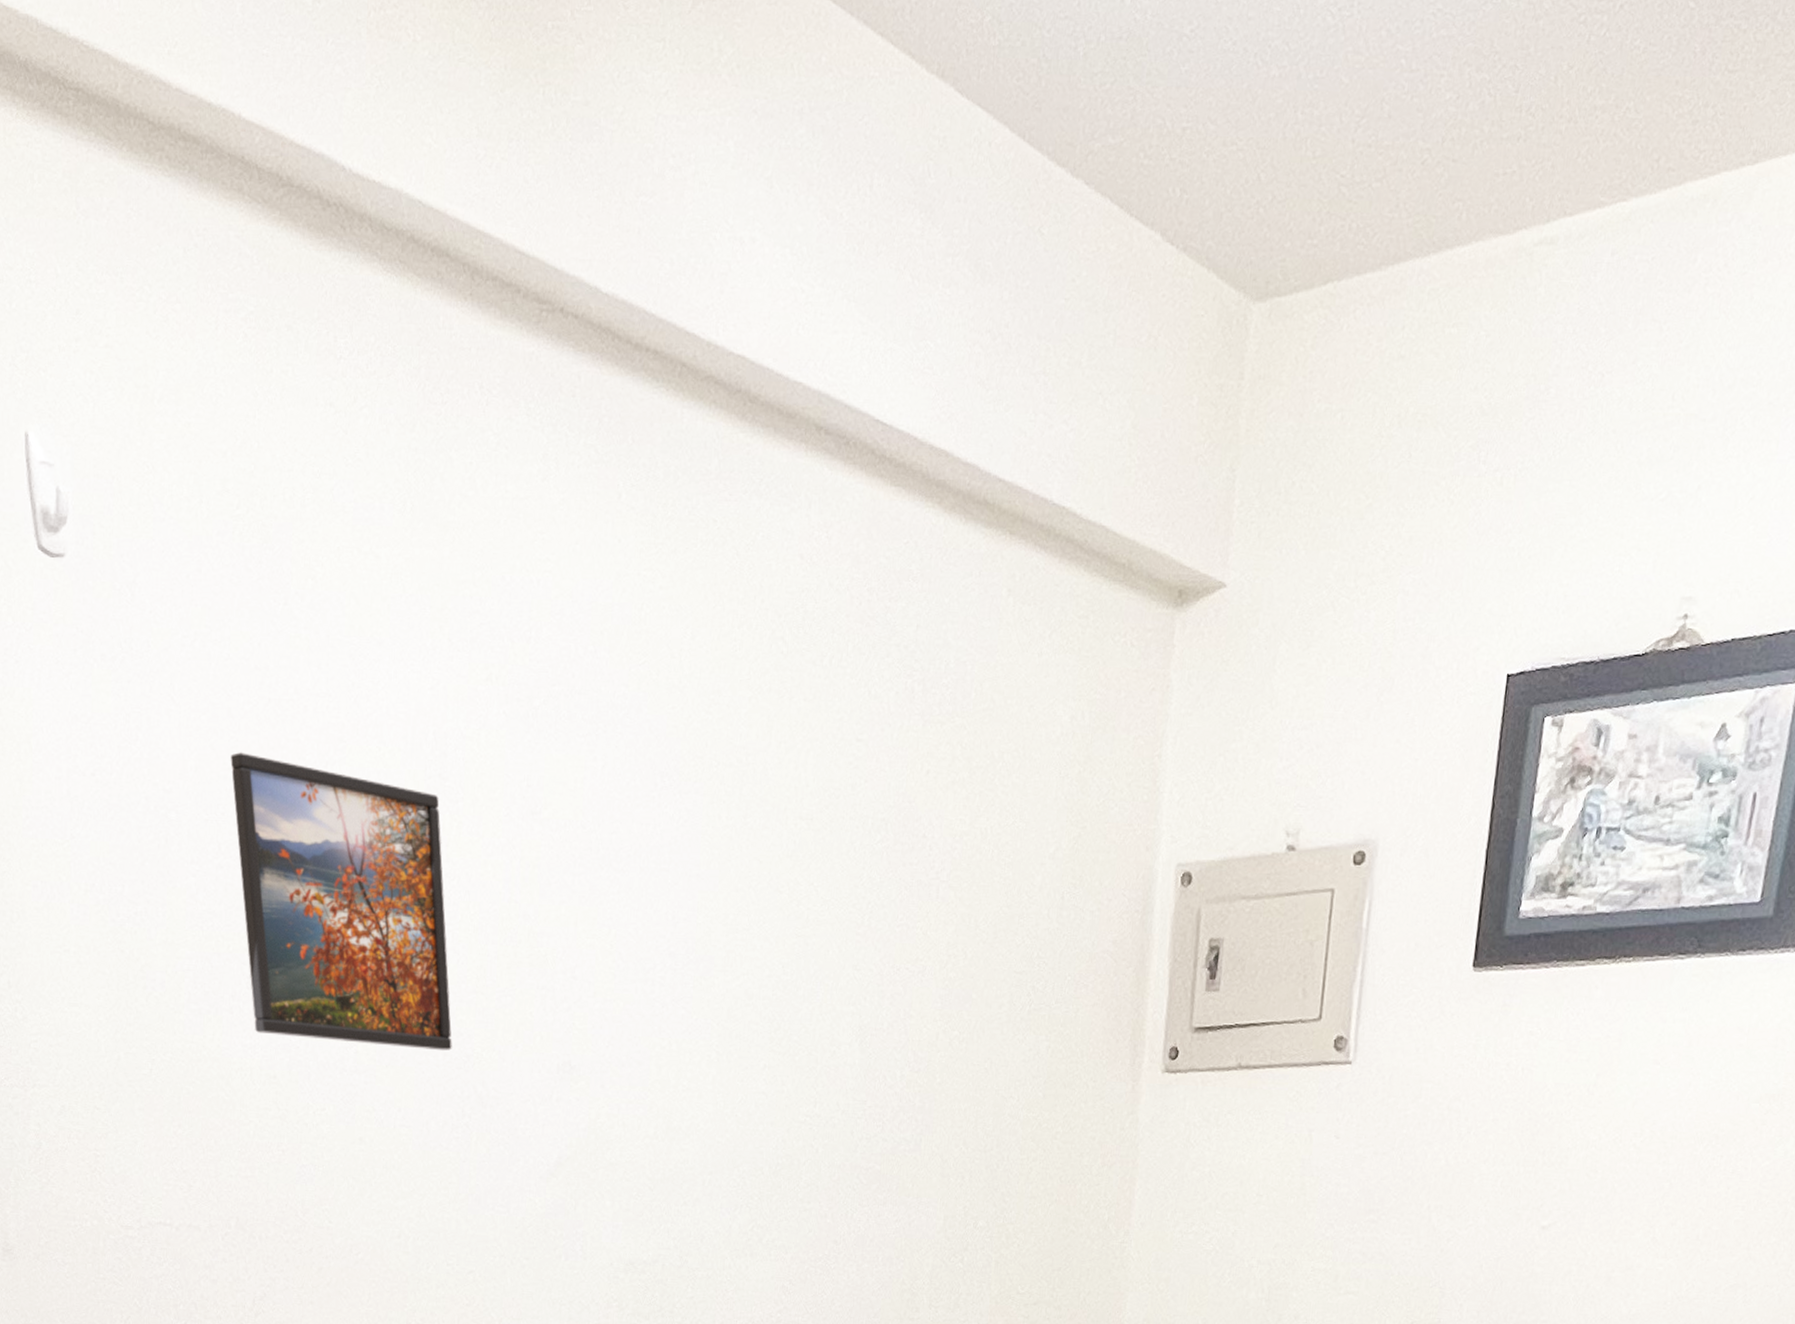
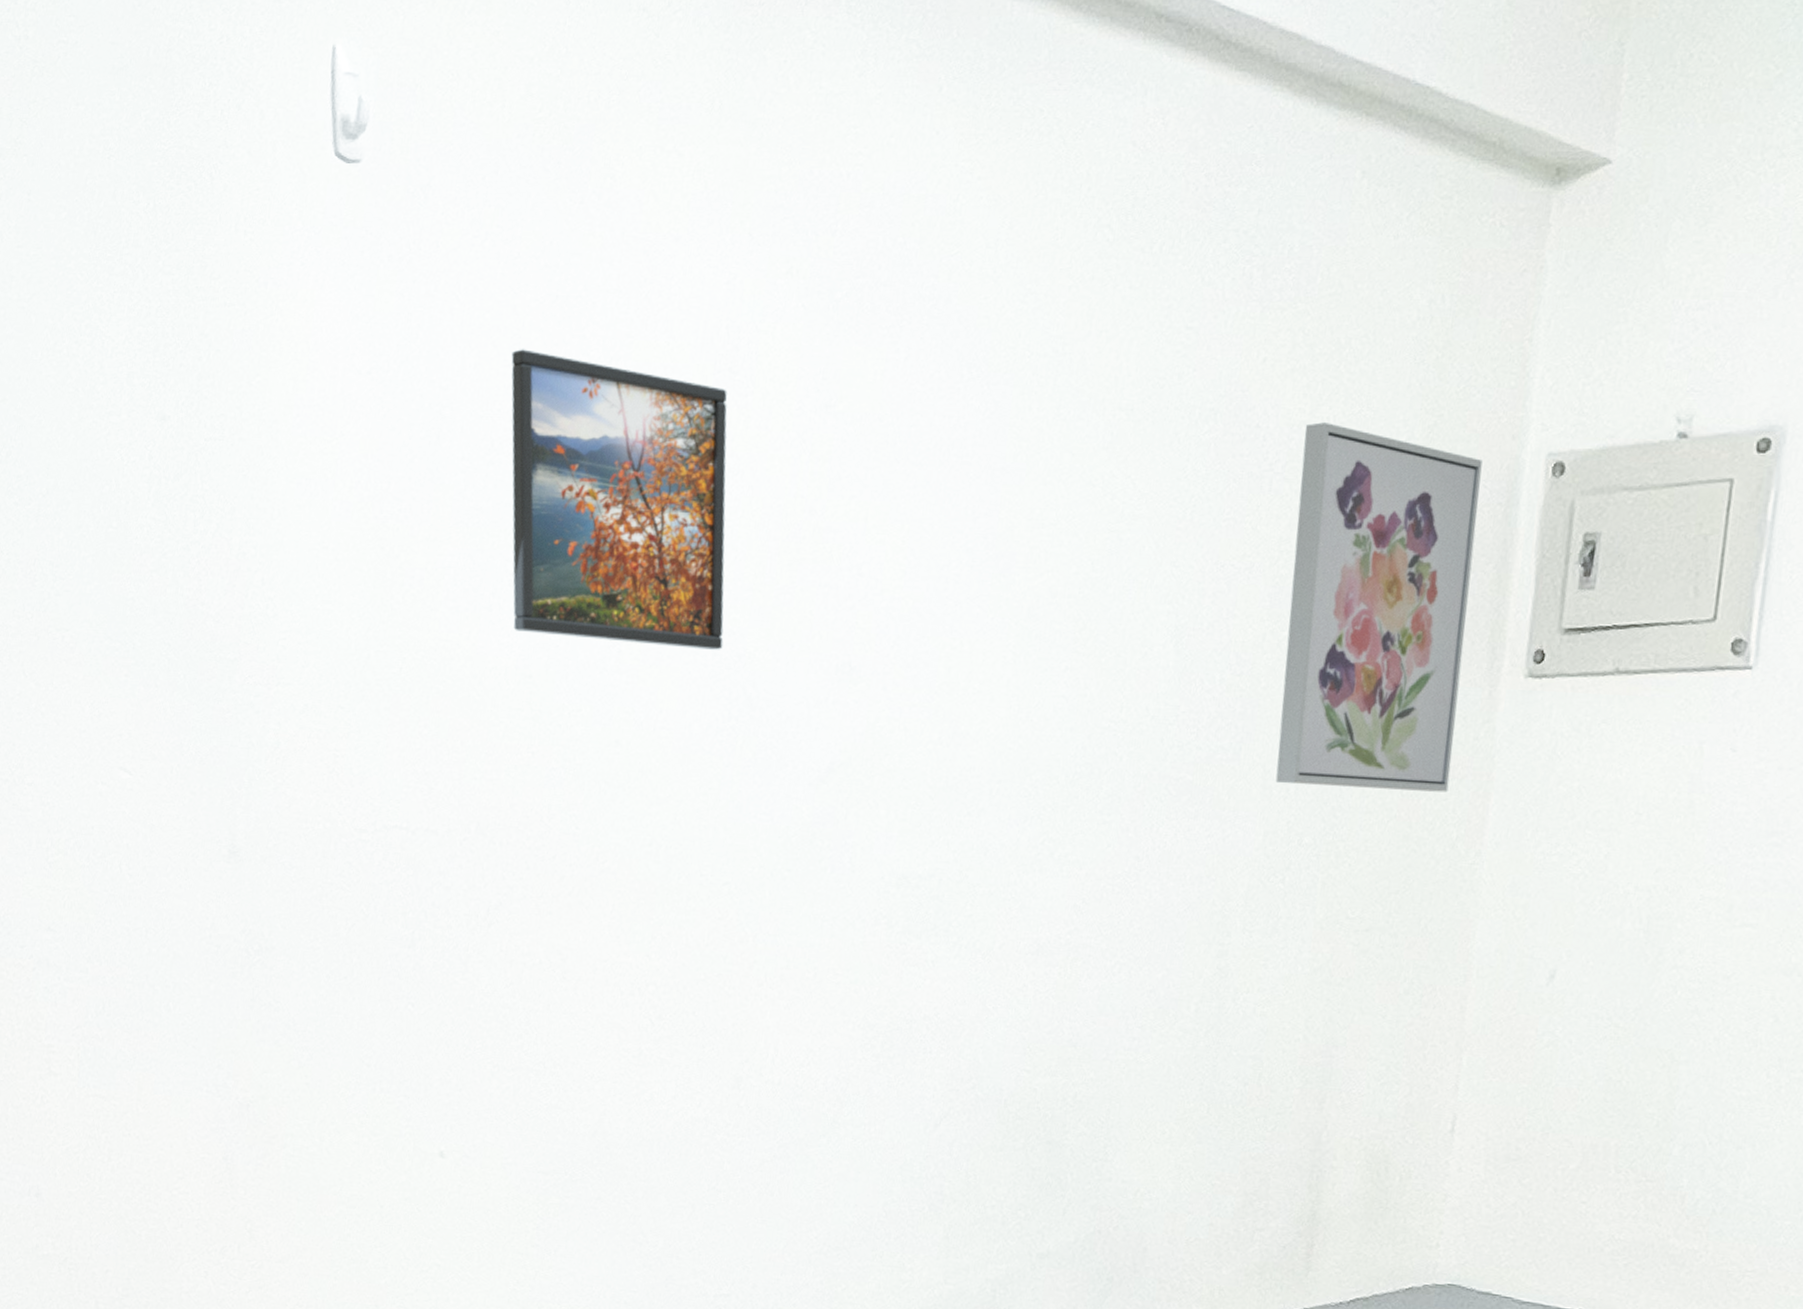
wall art: none [952,833,1121,1178] -> present [1275,422,1483,793]

